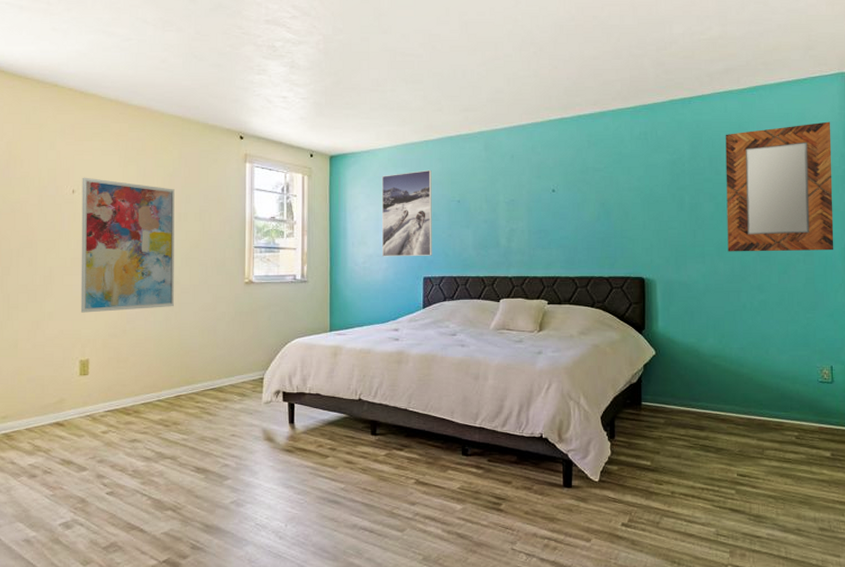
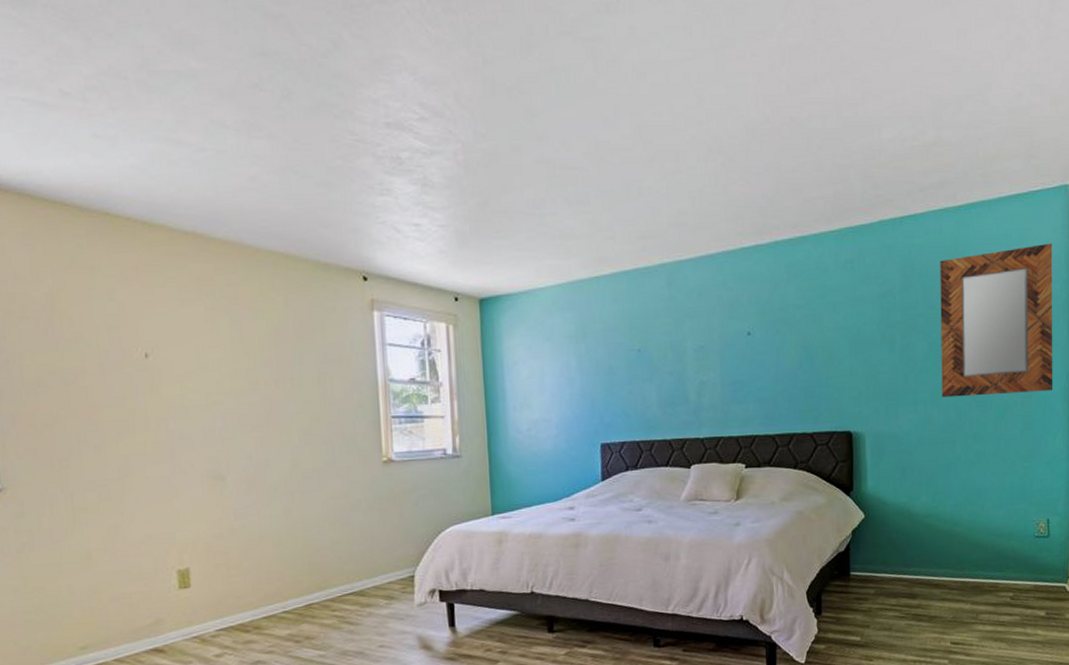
wall art: present [80,177,175,313] -> none [156,336,294,511]
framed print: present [382,169,432,257] -> none [545,312,610,422]

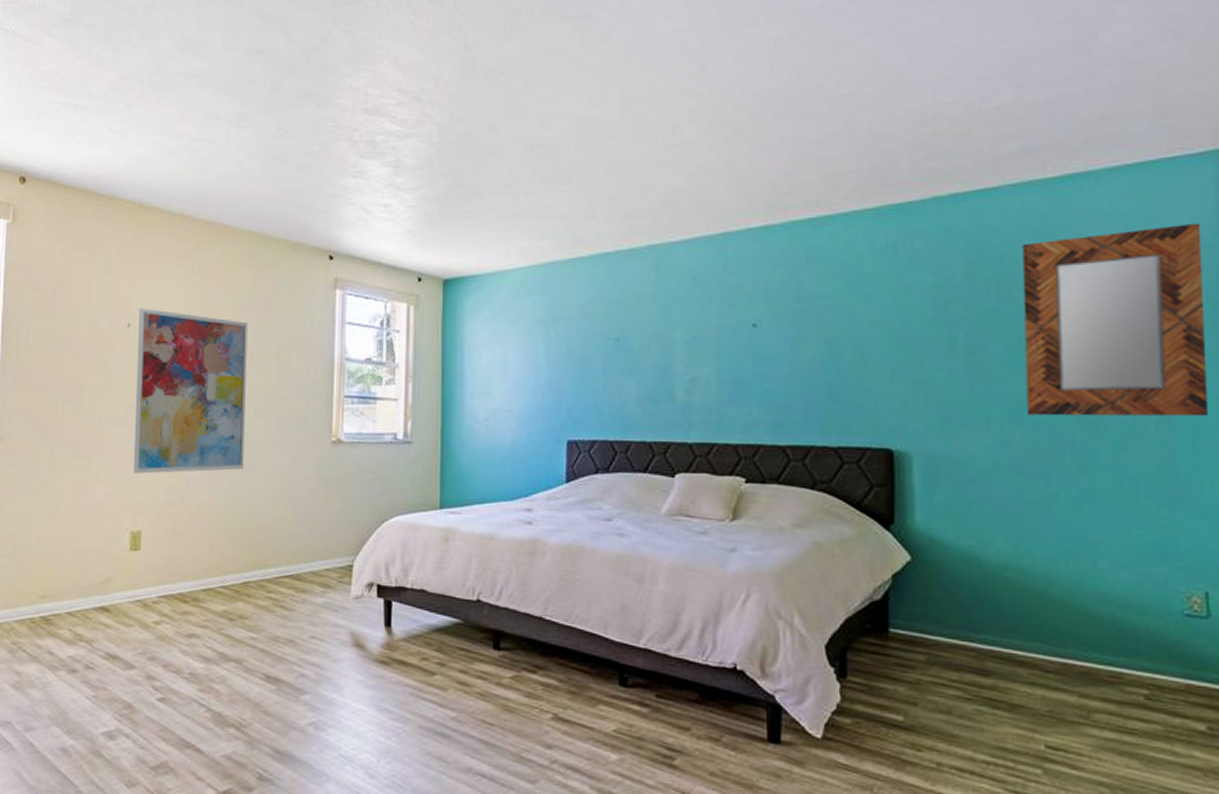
wall art: none [156,336,294,511] -> present [133,308,248,474]

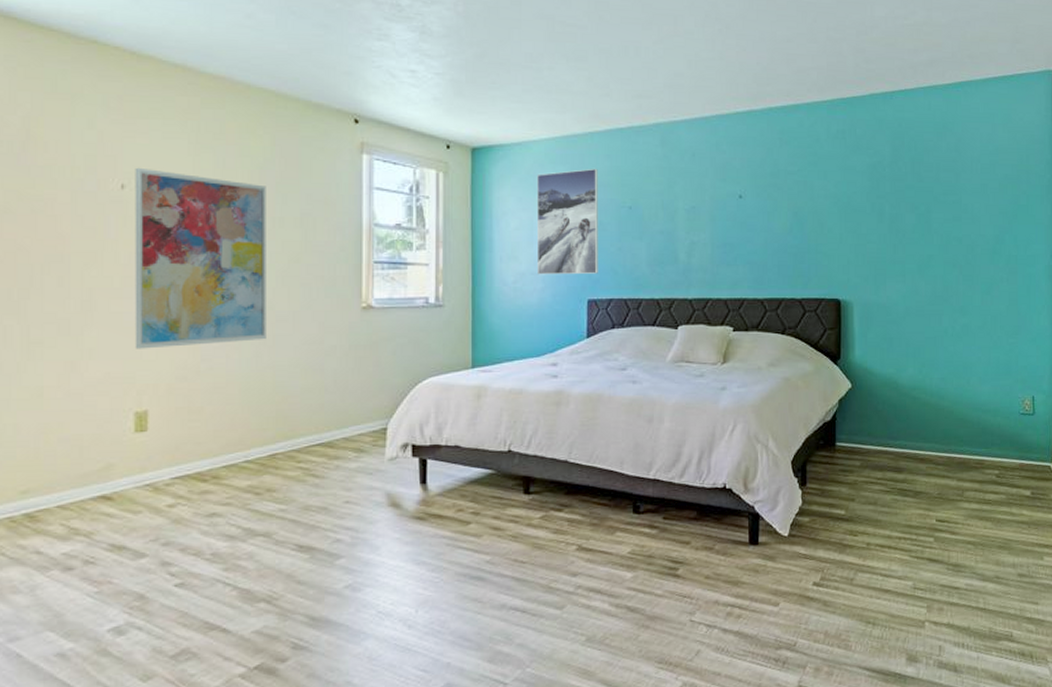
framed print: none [512,297,580,413] -> present [537,168,598,275]
home mirror: present [1022,223,1209,417] -> none [928,124,1038,270]

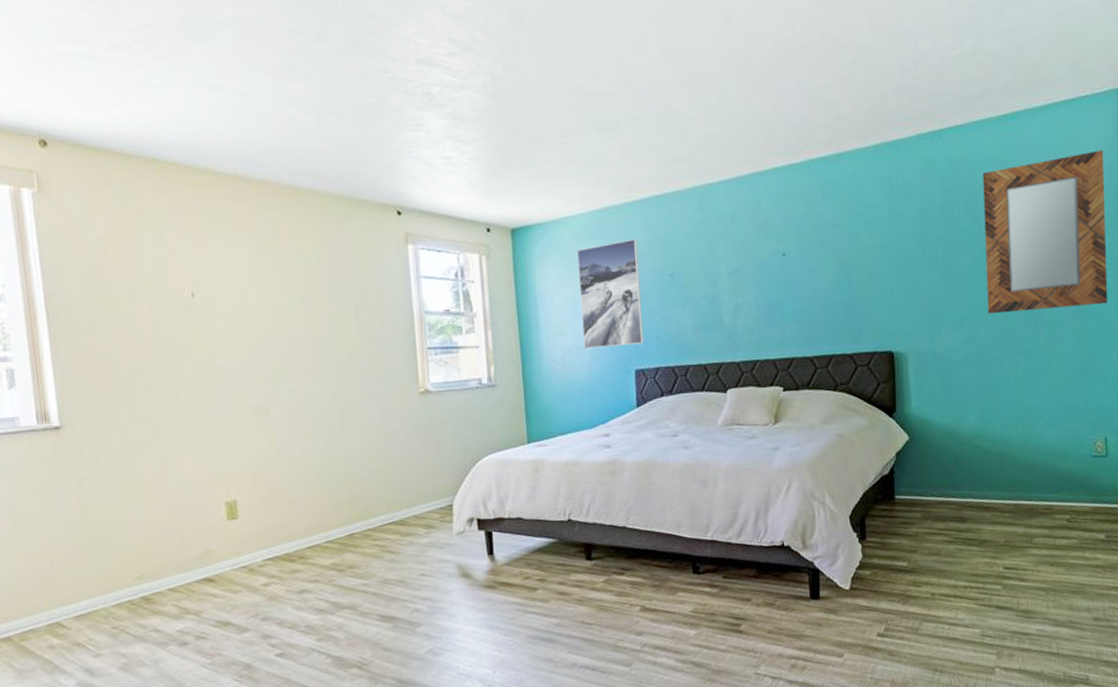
wall art: present [135,167,266,349] -> none [202,275,335,445]
home mirror: none [928,124,1038,270] -> present [982,150,1108,314]

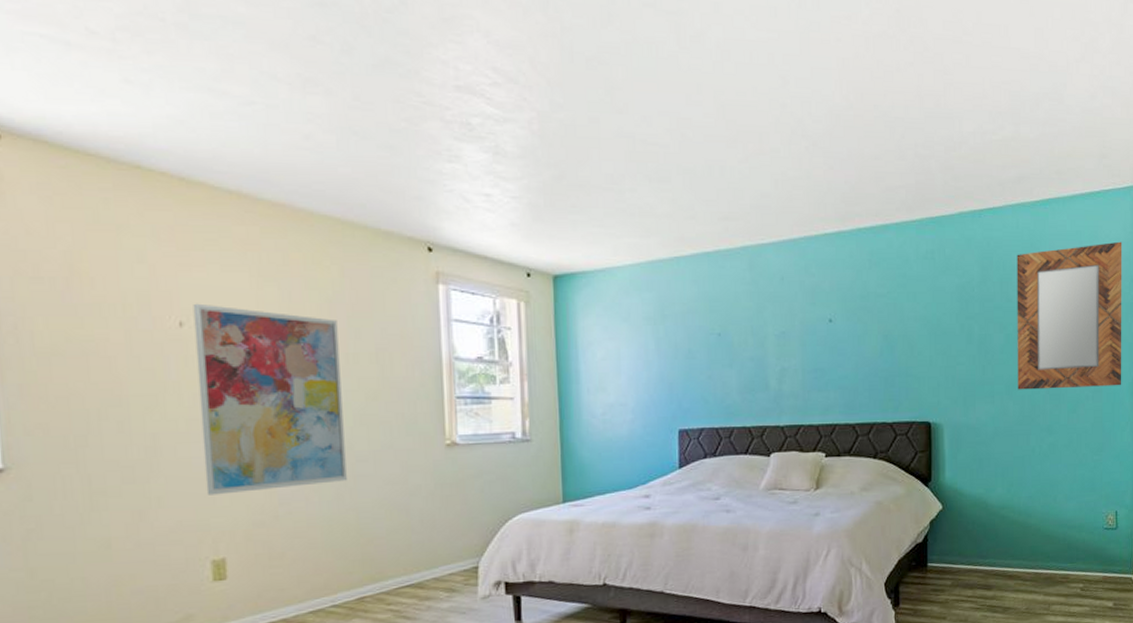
wall art: none [202,275,335,445] -> present [193,303,347,495]
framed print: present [577,238,644,349] -> none [623,294,689,406]

